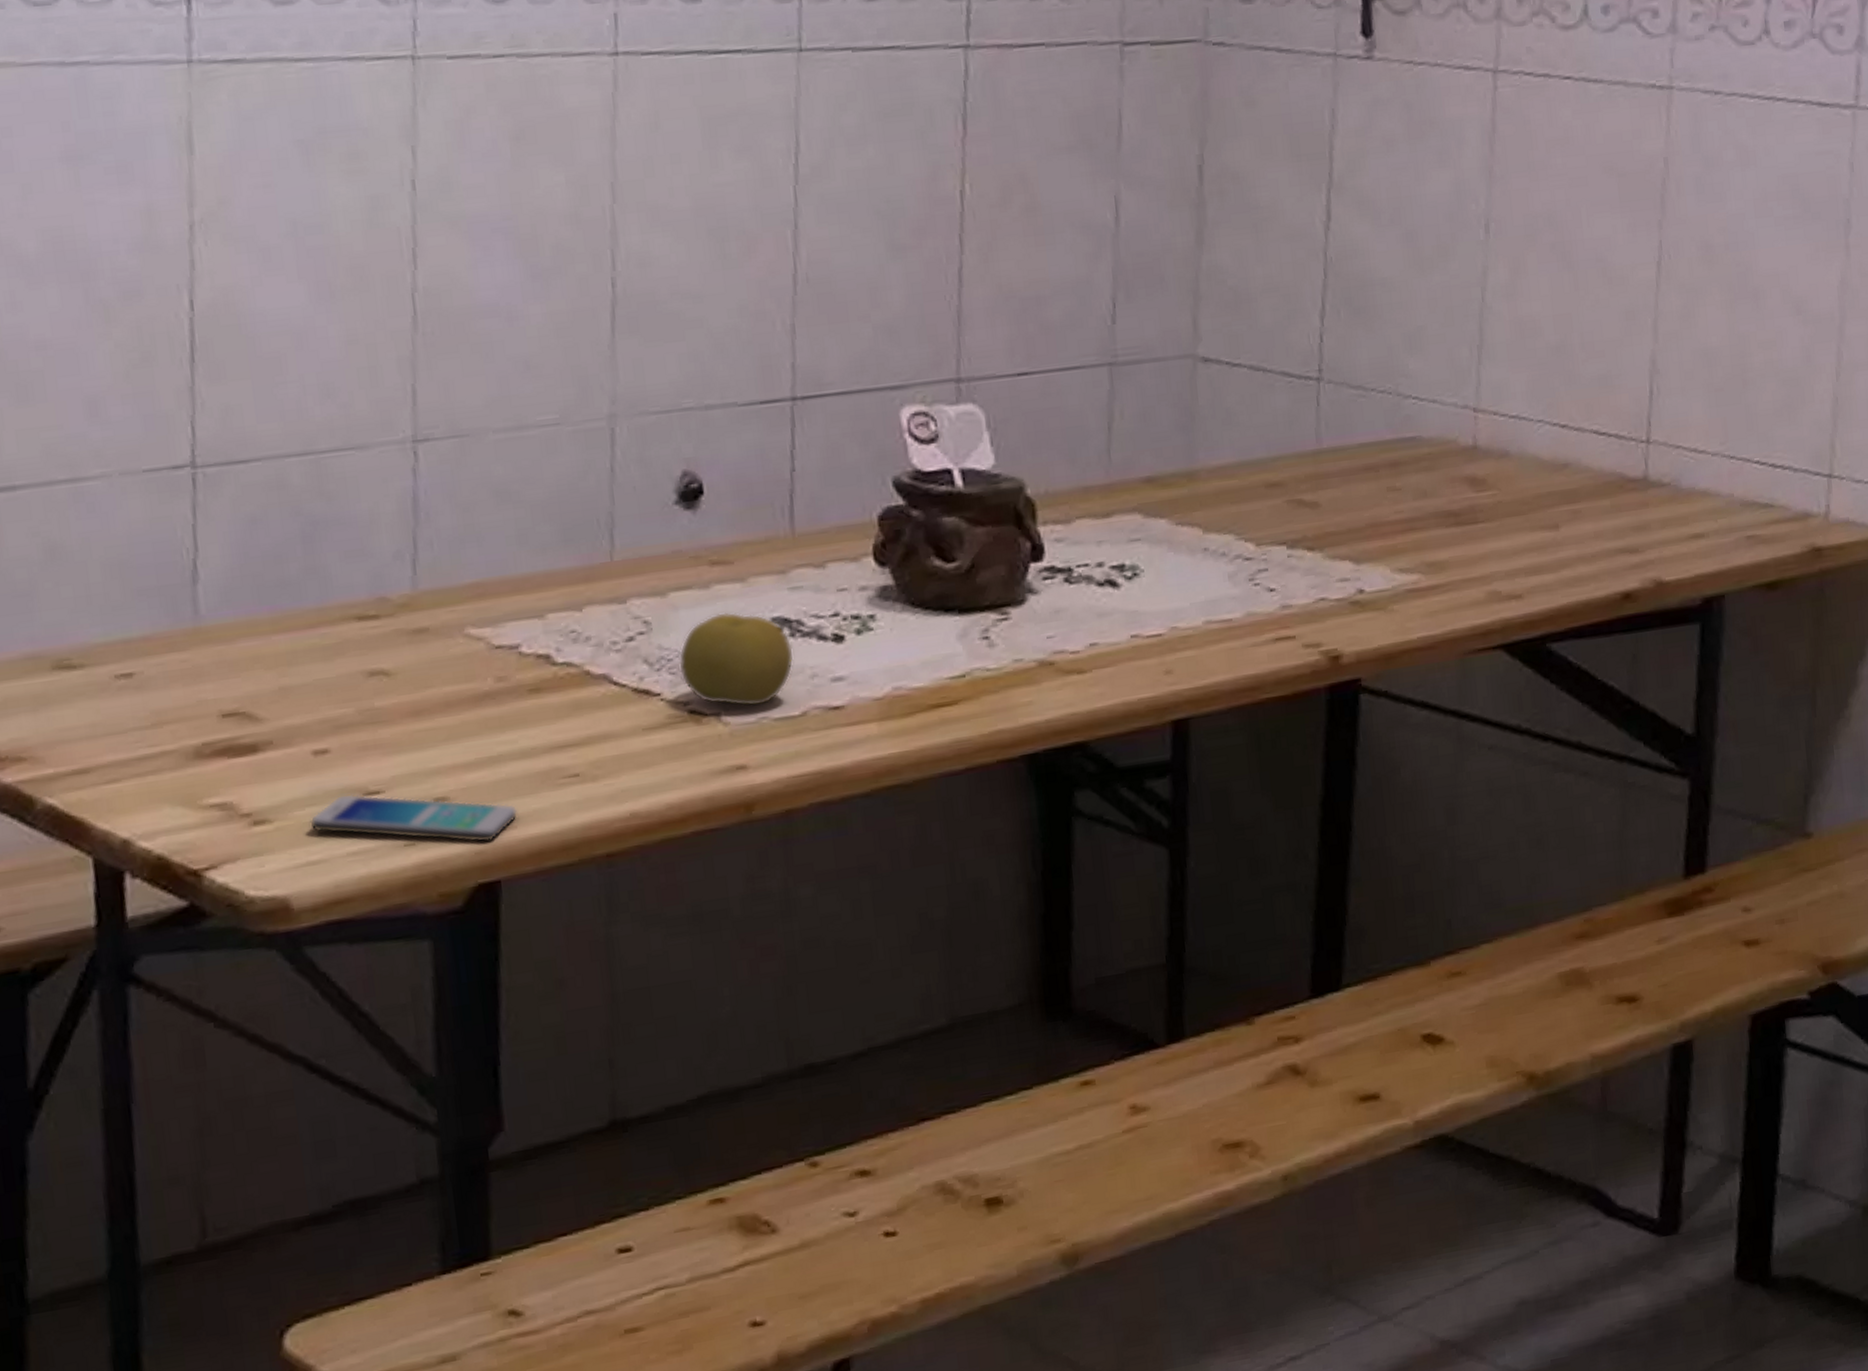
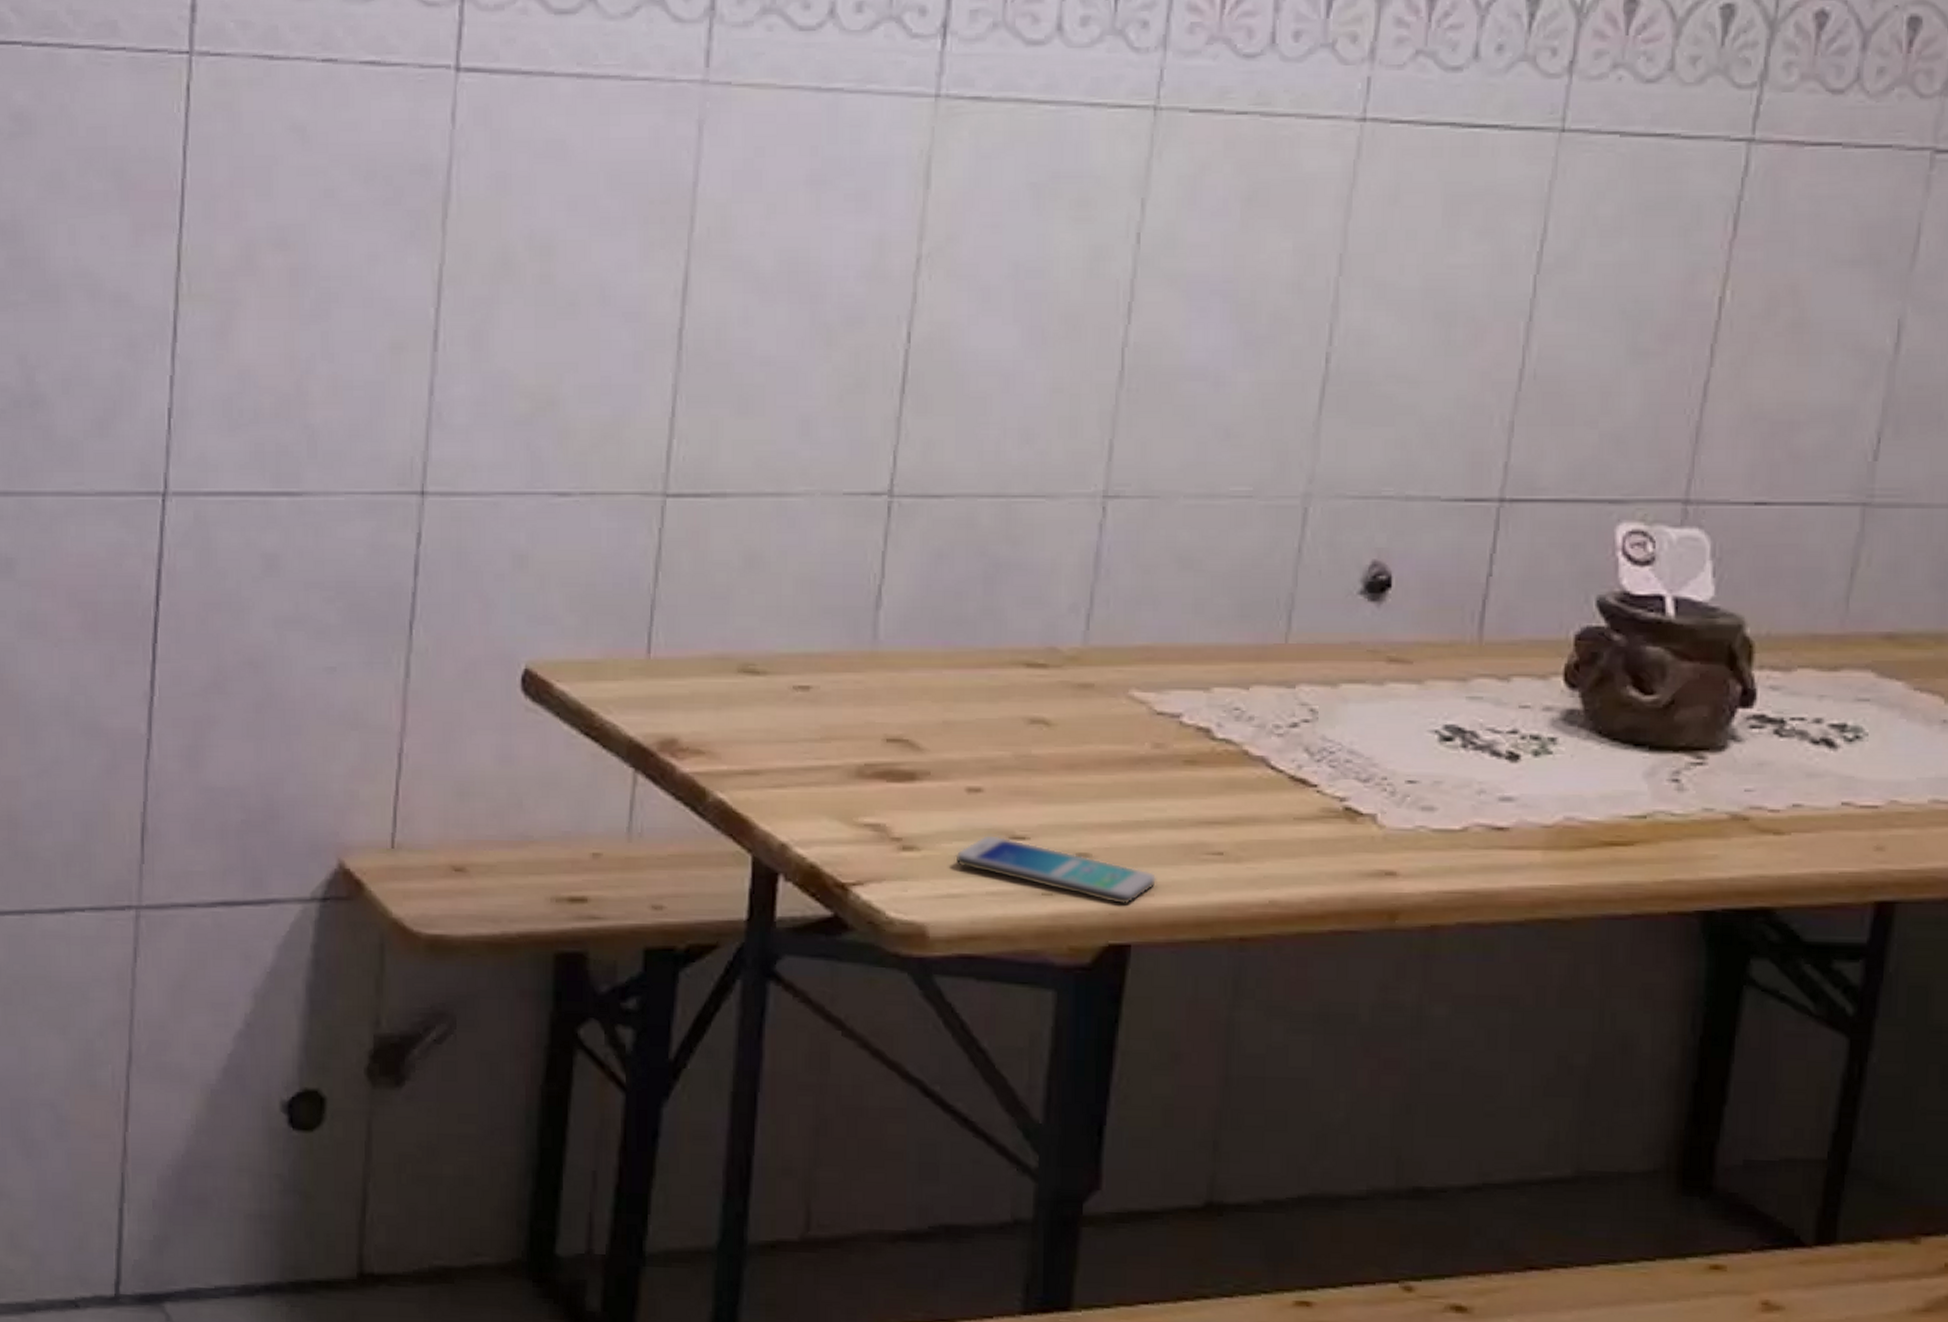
fruit: present [678,612,794,707] -> none [1341,712,1464,813]

